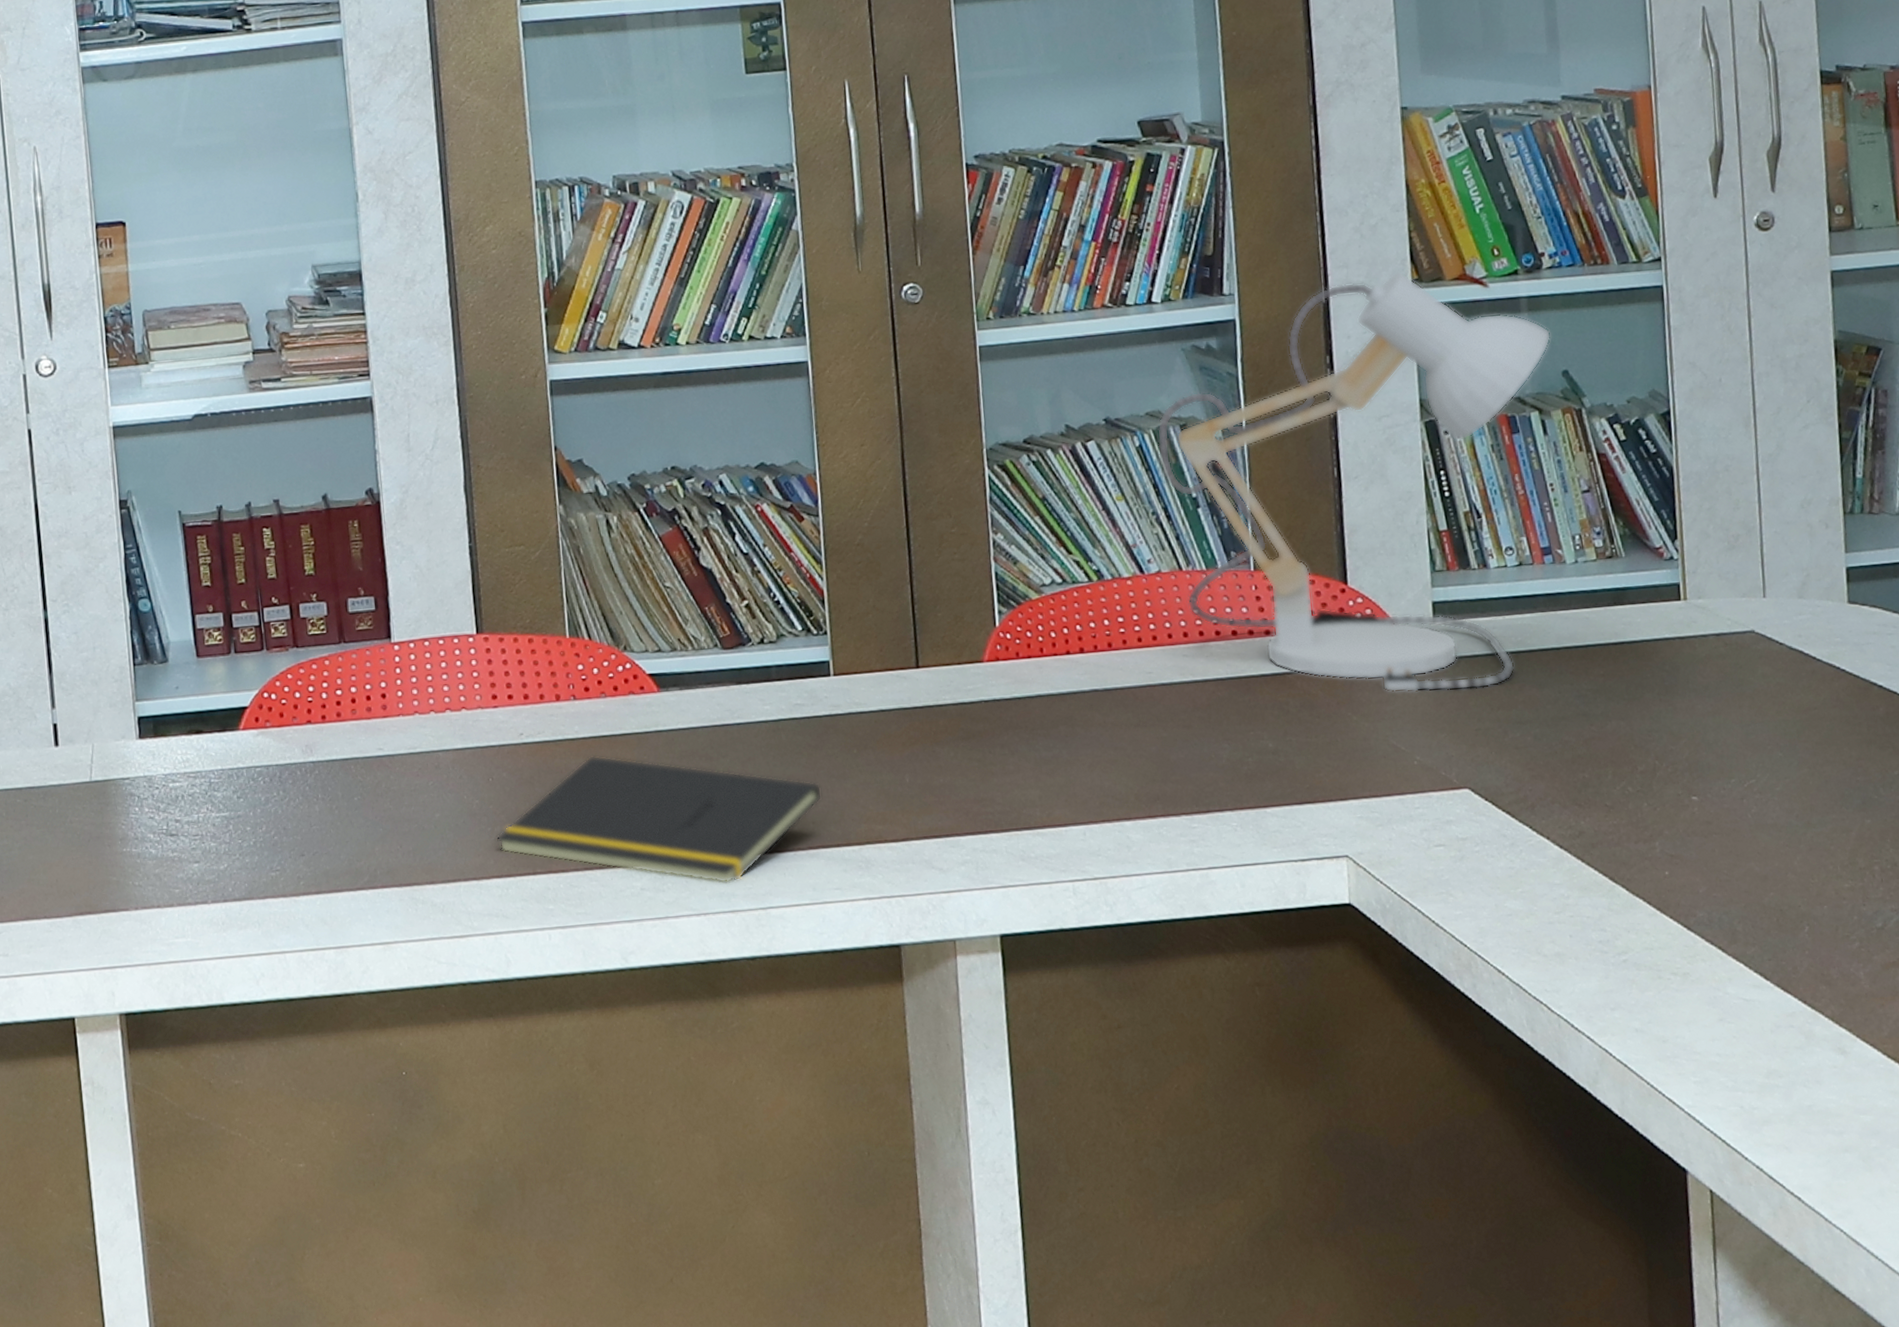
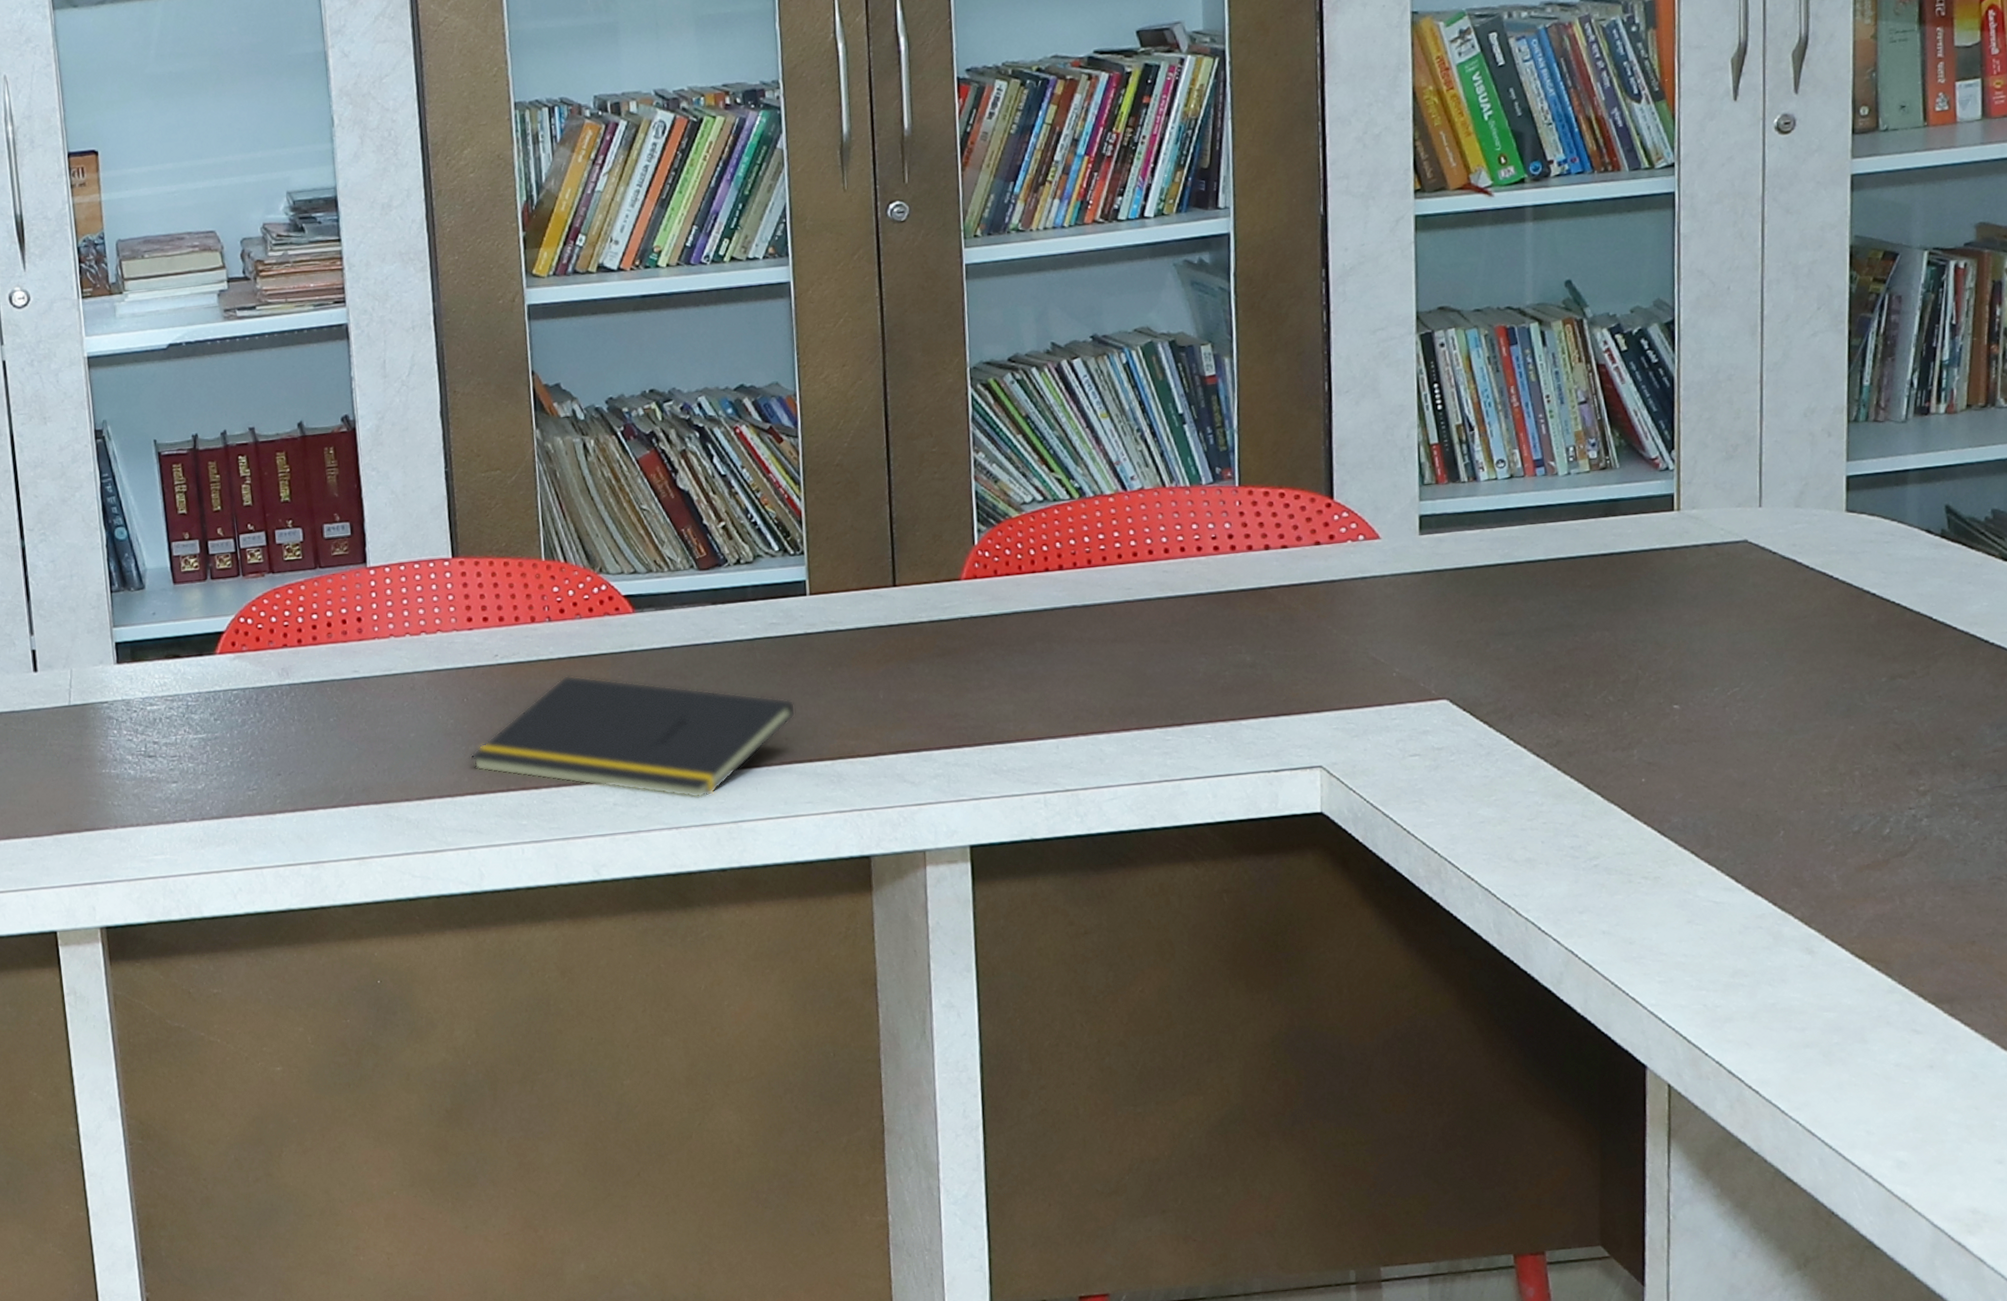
desk lamp: present [1156,271,1552,693] -> none [1144,181,1556,606]

